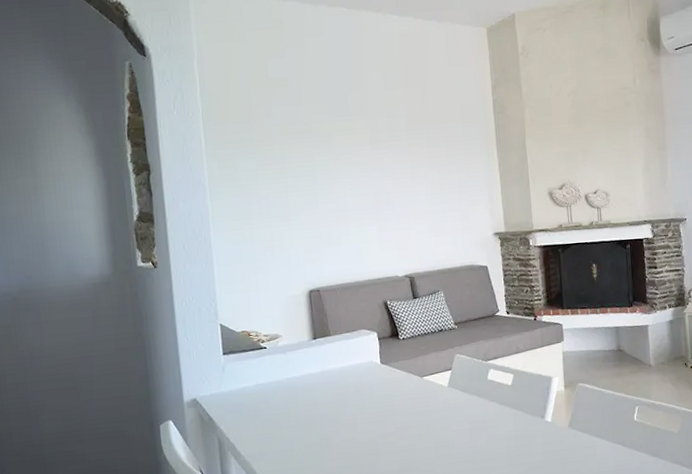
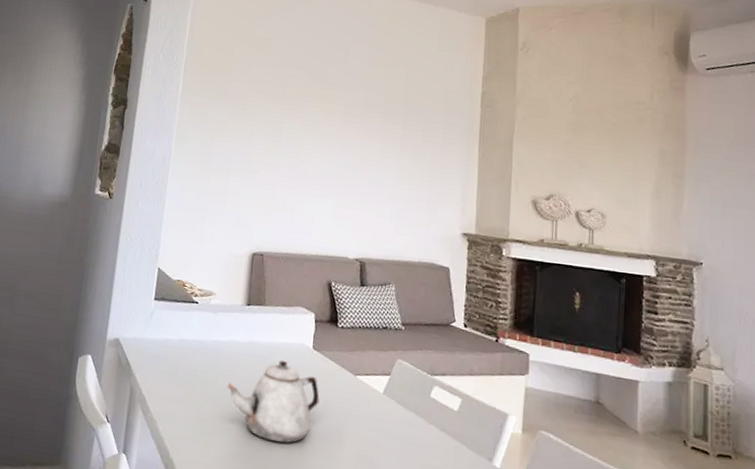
teapot: none [309,380,395,452] -> present [227,361,320,444]

